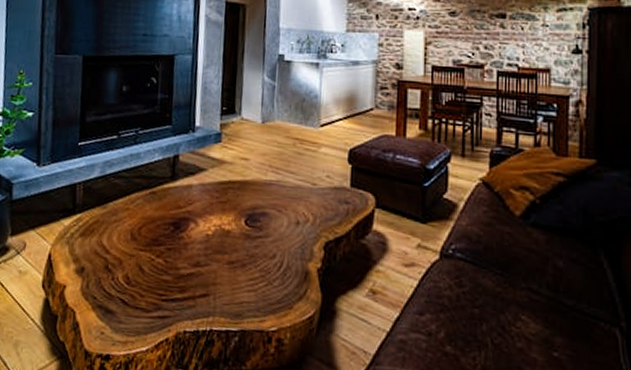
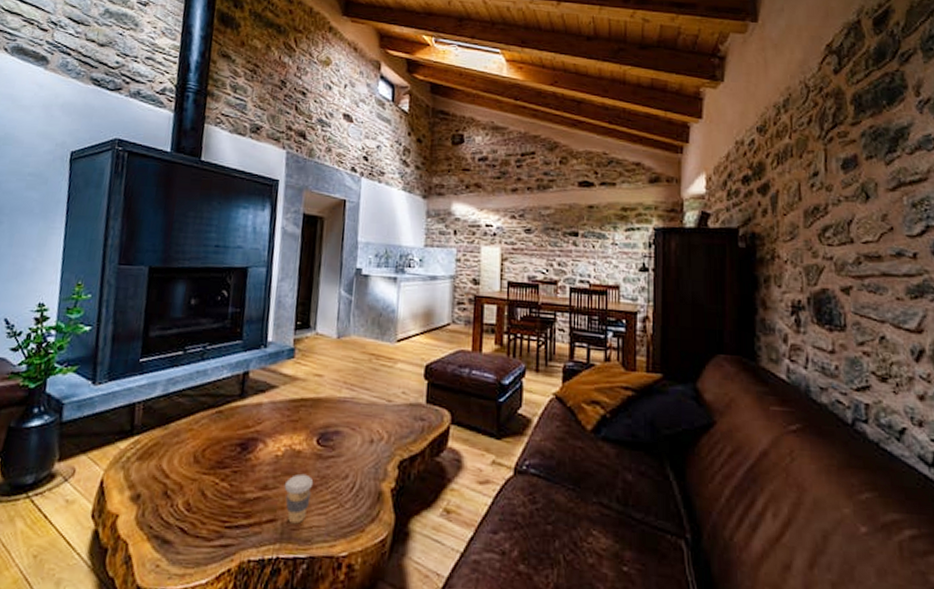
coffee cup: none [215,252,243,299] -> present [284,473,314,524]

